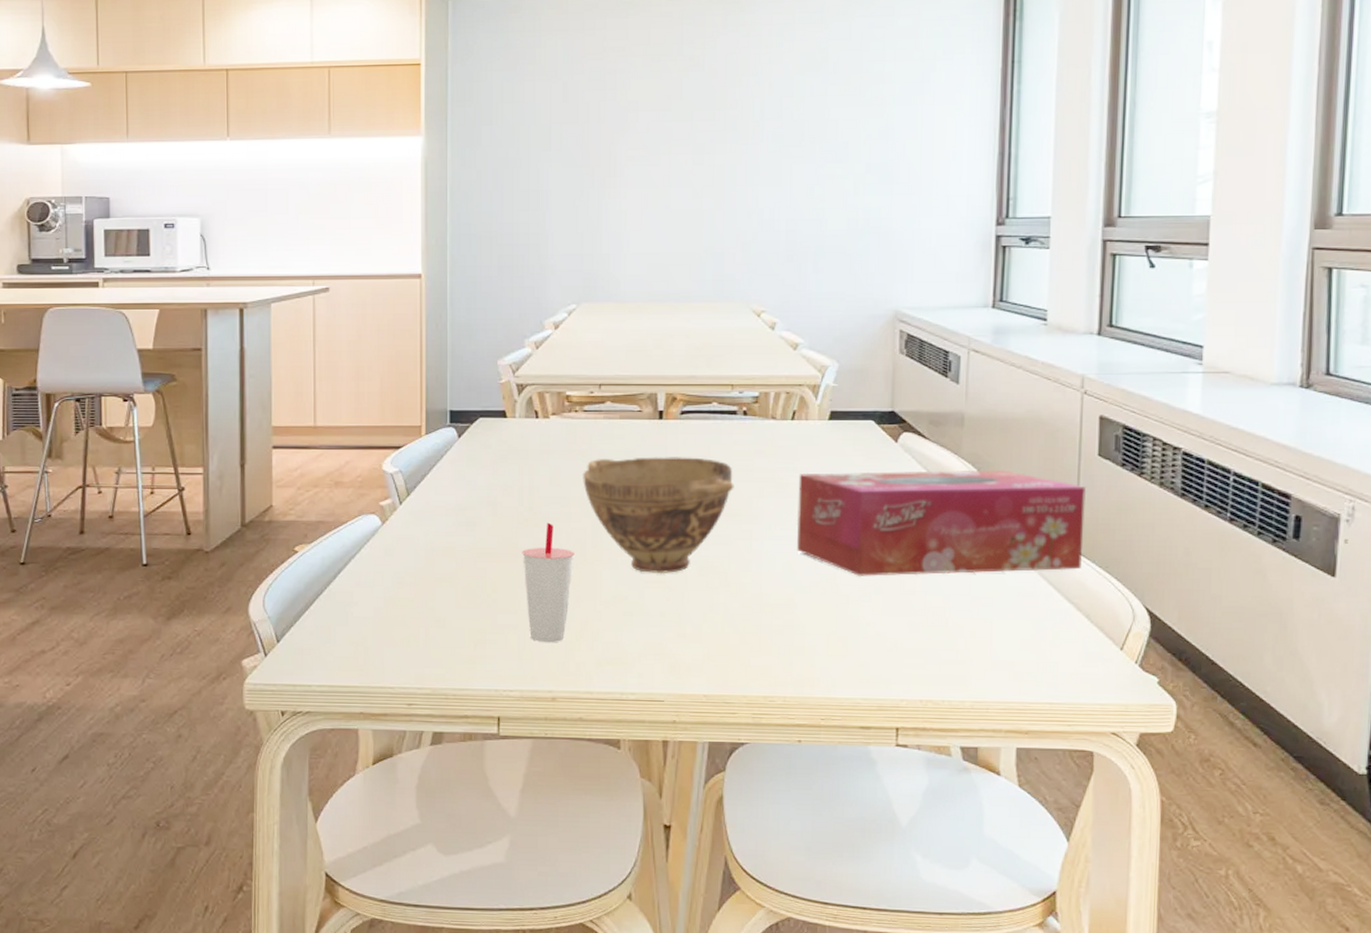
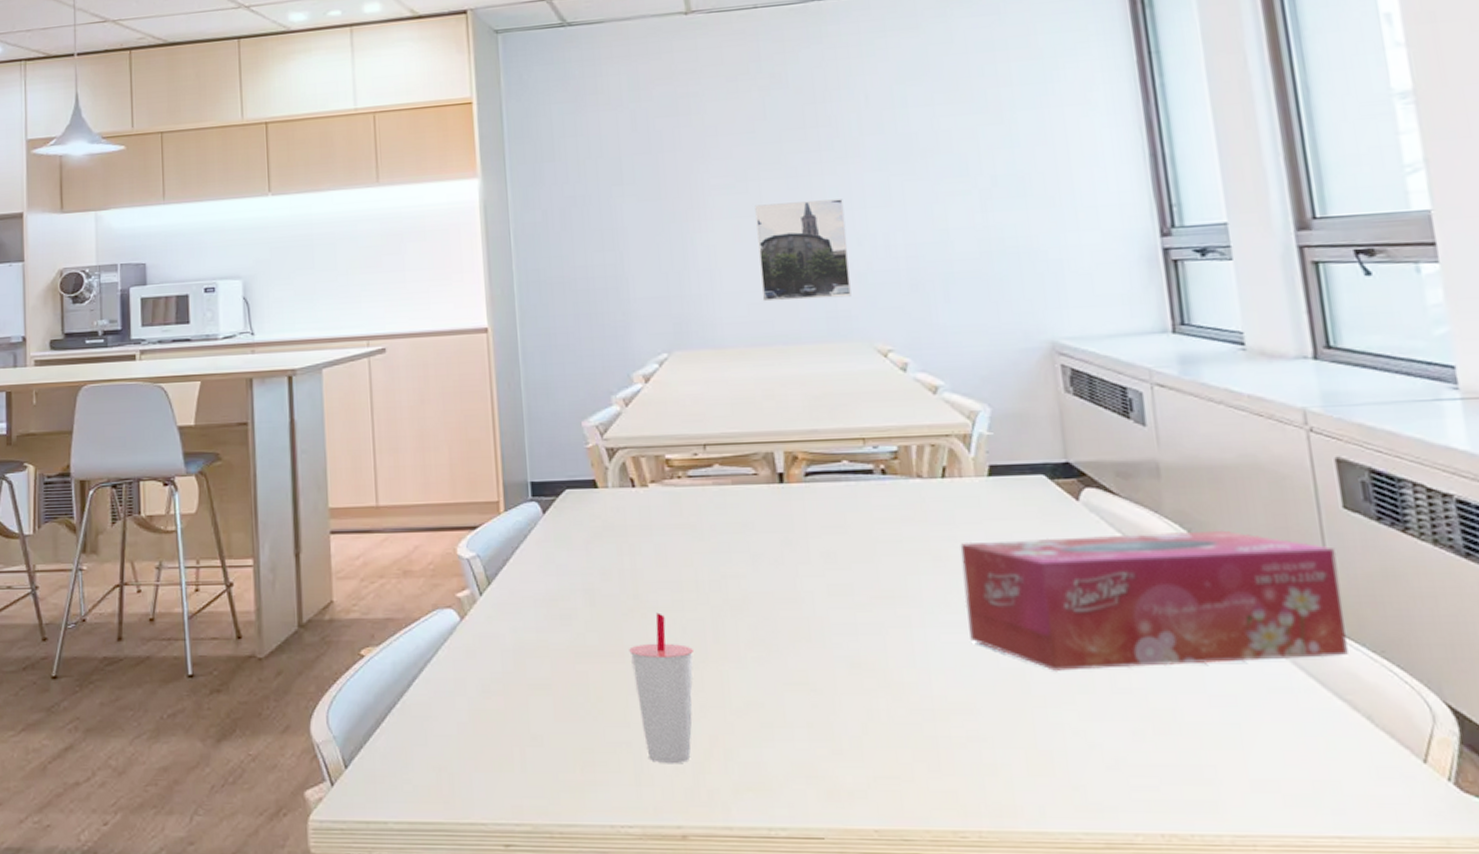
bowl: present [583,457,734,574] -> none [694,527,881,674]
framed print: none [661,176,739,264] -> present [755,199,851,302]

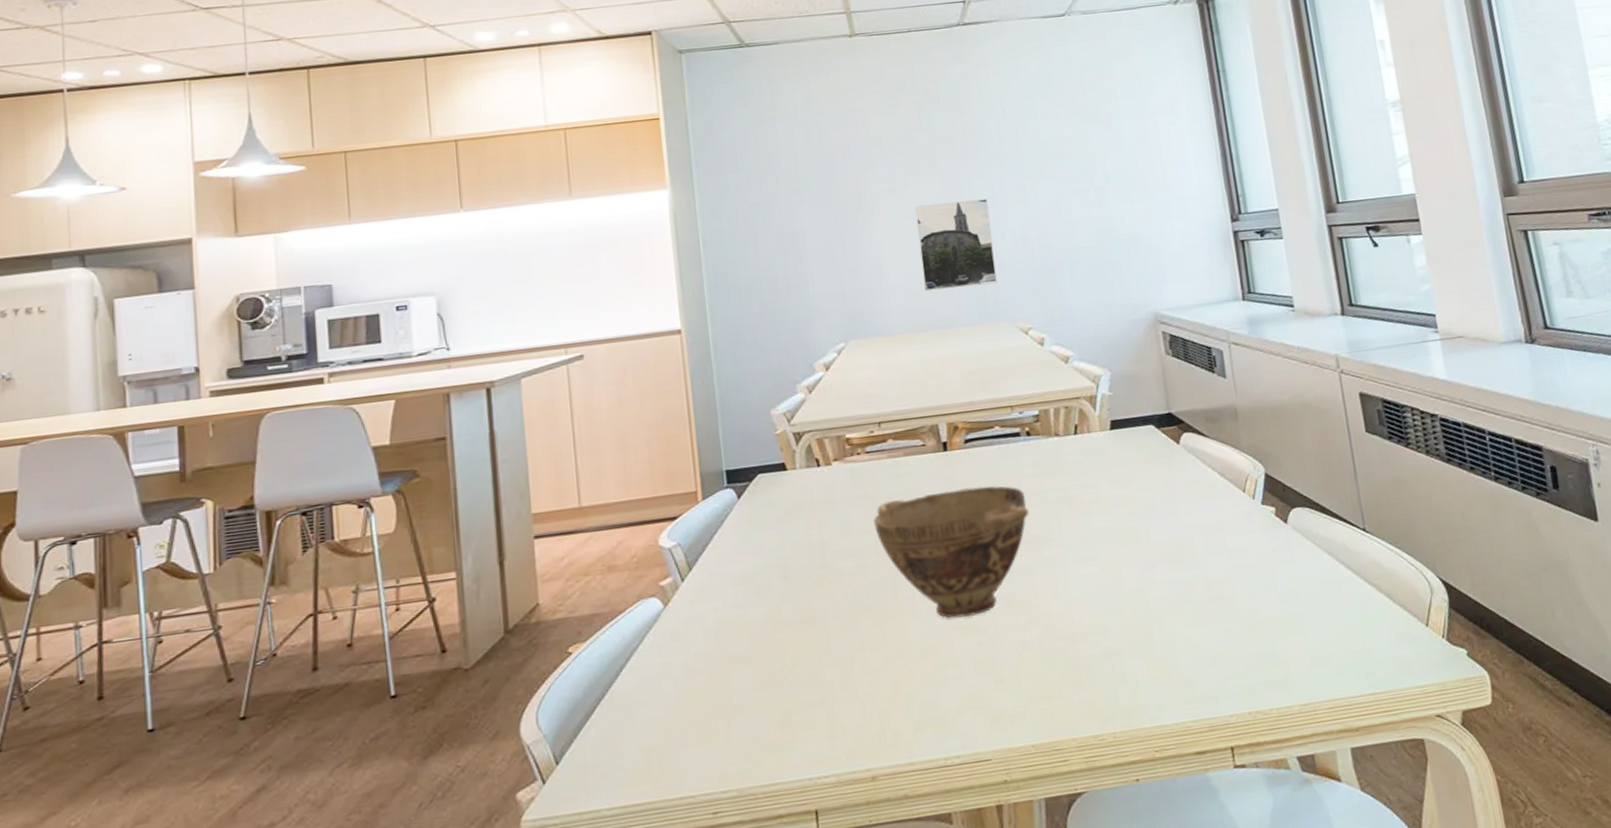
cup: present [629,612,693,764] -> none [820,578,877,715]
bowl: none [694,527,881,674] -> present [873,486,1029,618]
tissue box: present [960,530,1348,671] -> none [1090,458,1373,589]

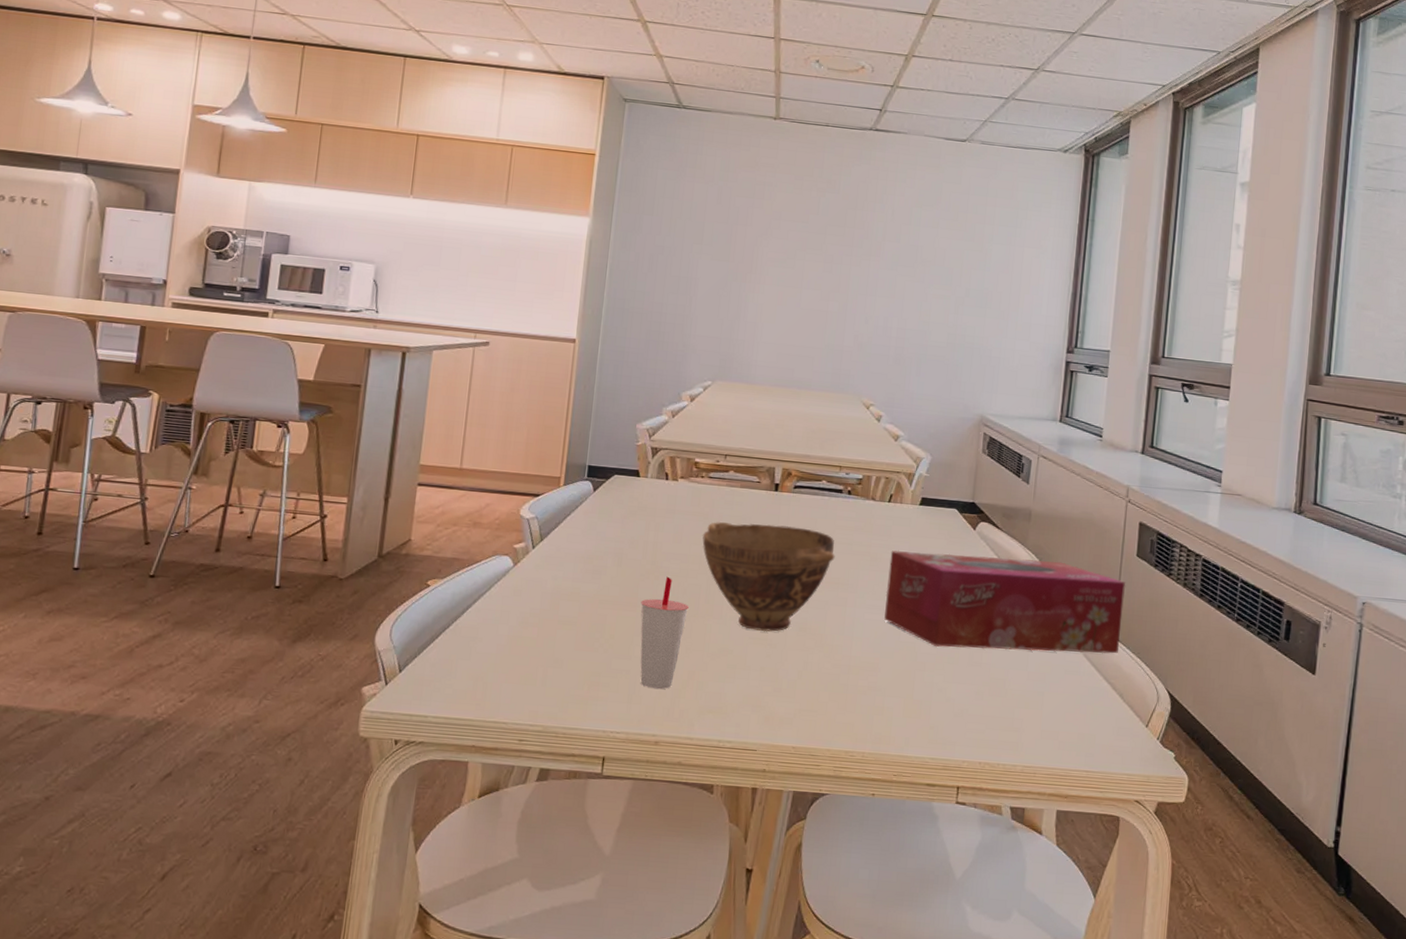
cup: none [820,578,877,715] -> present [640,576,689,689]
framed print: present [915,198,997,292] -> none [789,279,861,360]
tissue box: none [1090,458,1373,589] -> present [884,550,1126,654]

